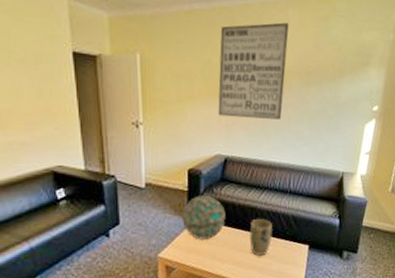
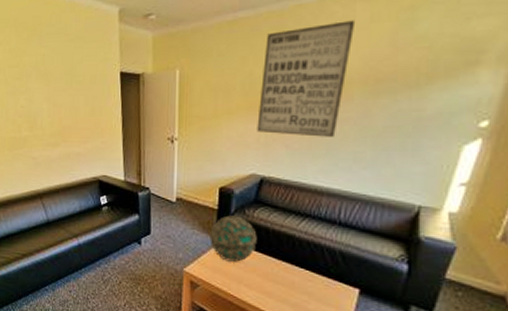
plant pot: present [250,219,273,256] -> none [283,249,312,290]

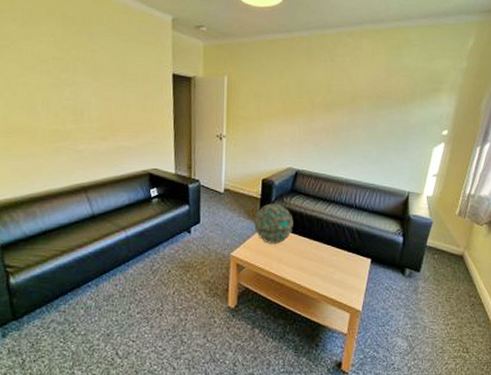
wall art: present [257,20,356,137] -> none [292,50,363,139]

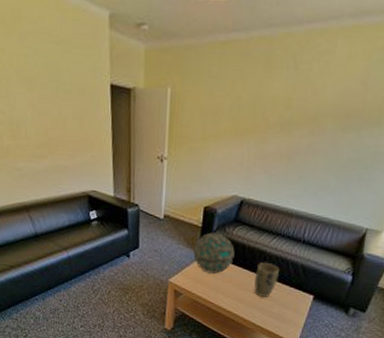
plant pot: none [315,230,336,264] -> present [254,263,279,297]

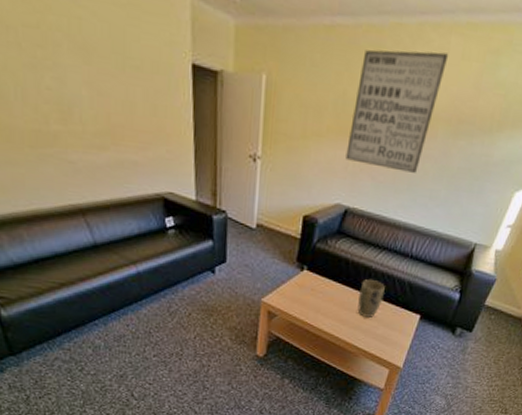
geode: present [193,232,235,274] -> none [290,245,337,292]
wall art: none [241,55,336,165] -> present [345,49,449,173]

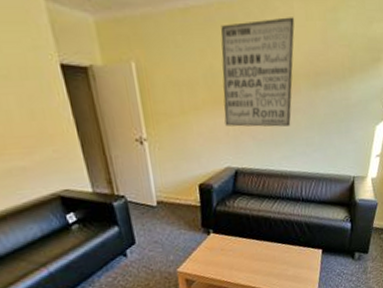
plant pot: present [357,280,385,317] -> none [264,228,287,263]

